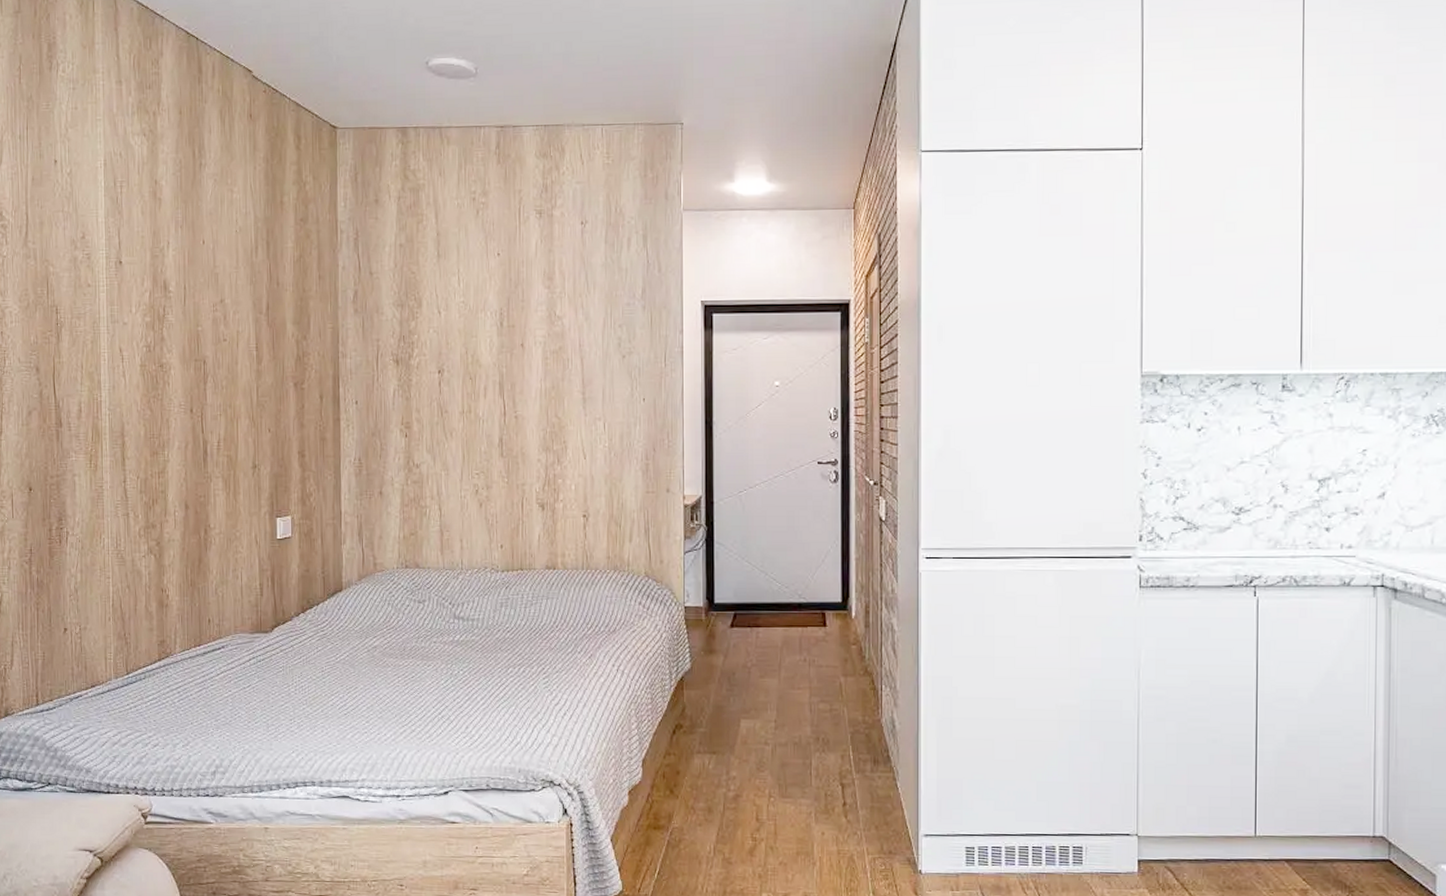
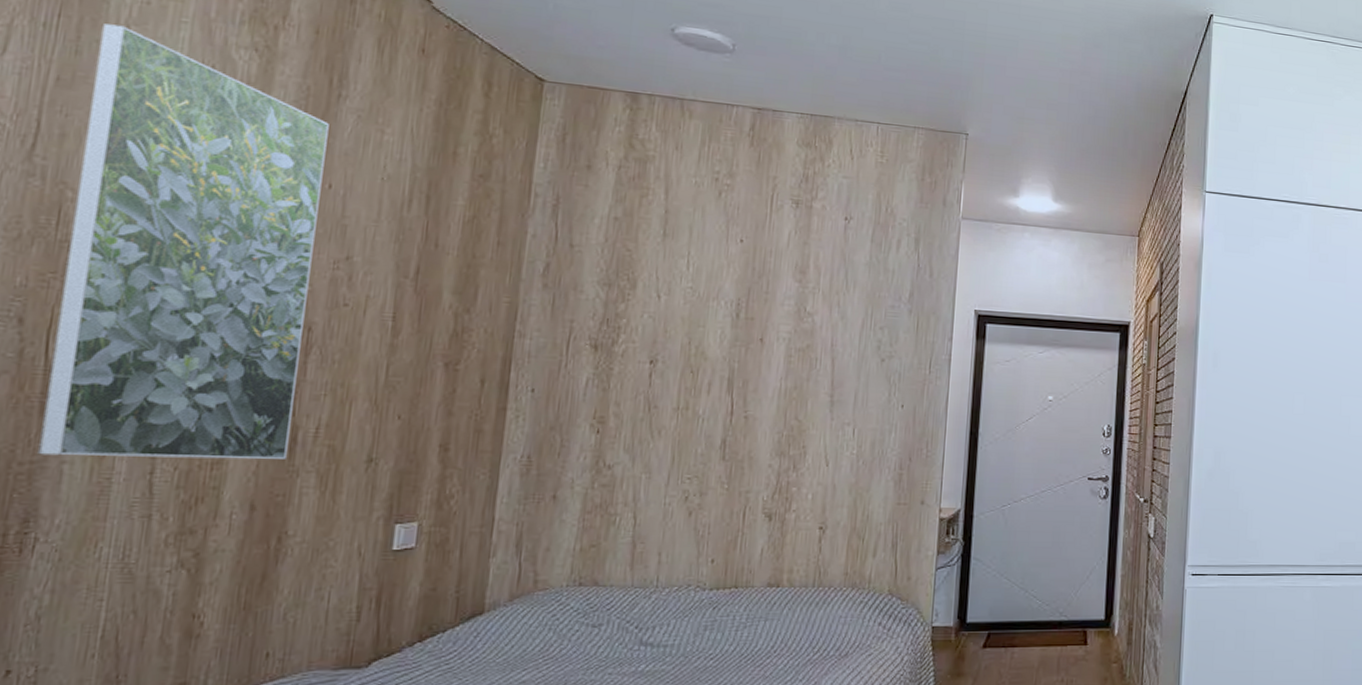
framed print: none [52,129,202,470] -> present [38,23,329,460]

